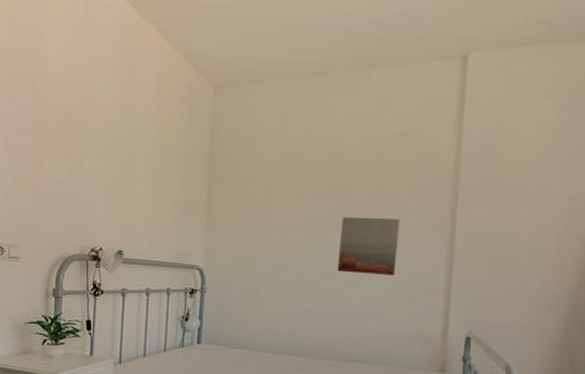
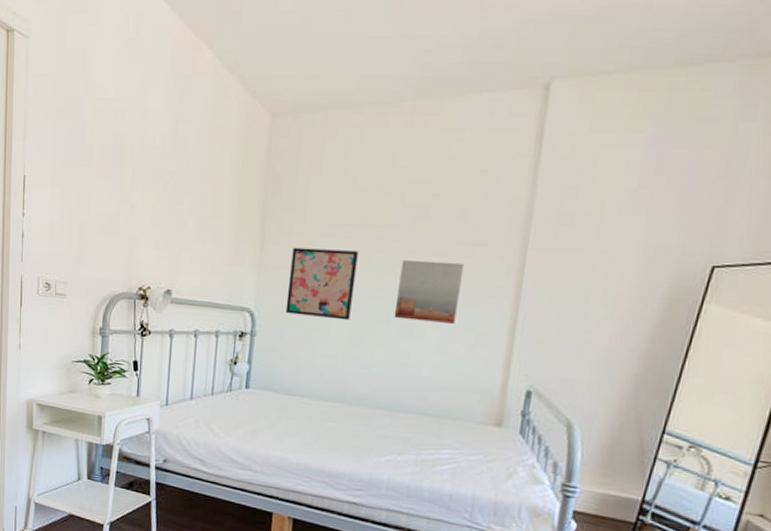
wall art: none [234,207,301,275] -> present [285,247,359,321]

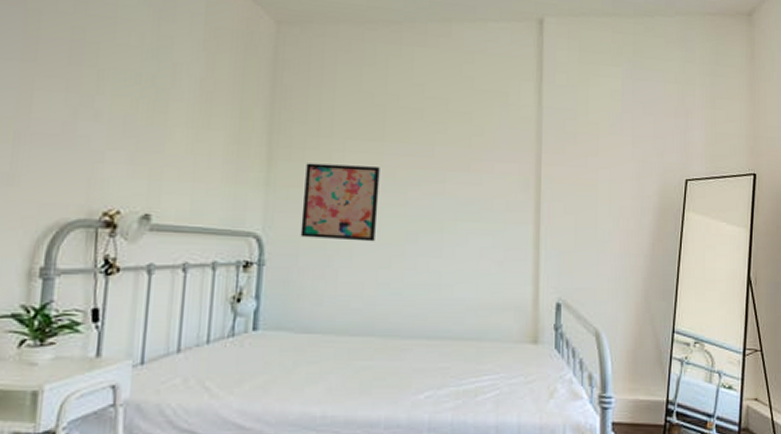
wall art: present [393,260,465,324] -> none [421,176,487,240]

